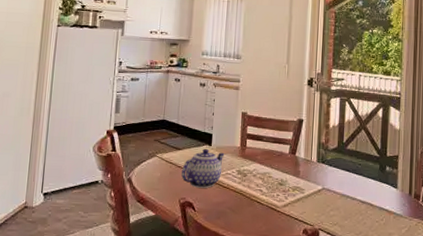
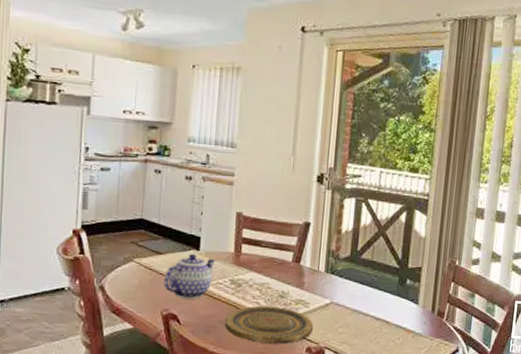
plate: none [233,193,308,227] -> present [225,306,313,344]

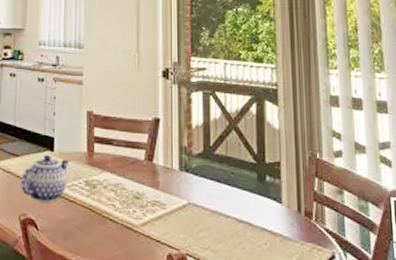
plate: present [225,306,313,344] -> none [82,208,172,251]

